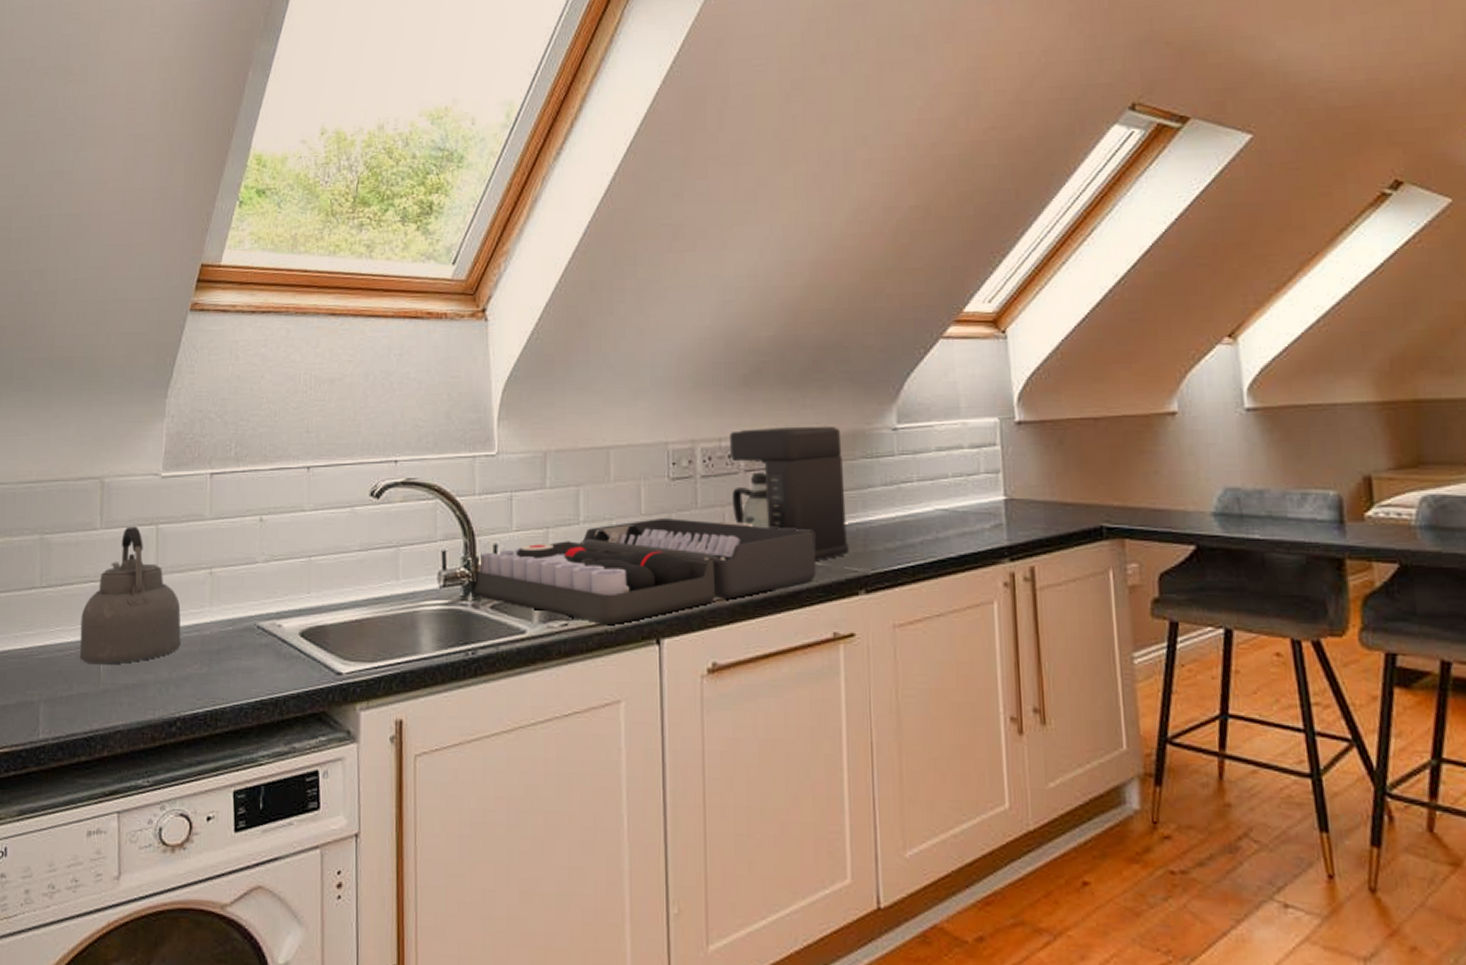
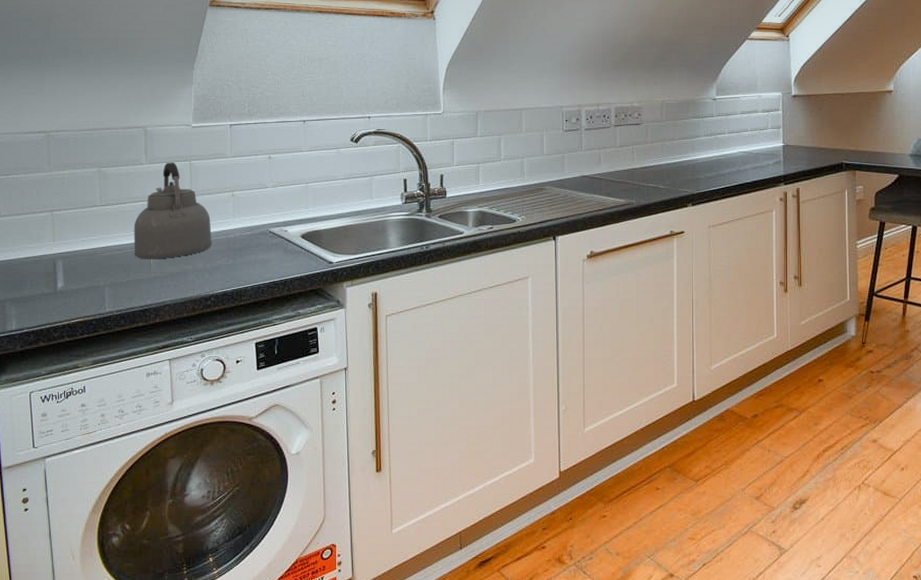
tool set: present [469,518,817,626] -> none [423,157,661,228]
coffee maker: present [730,426,849,560] -> none [605,96,682,185]

